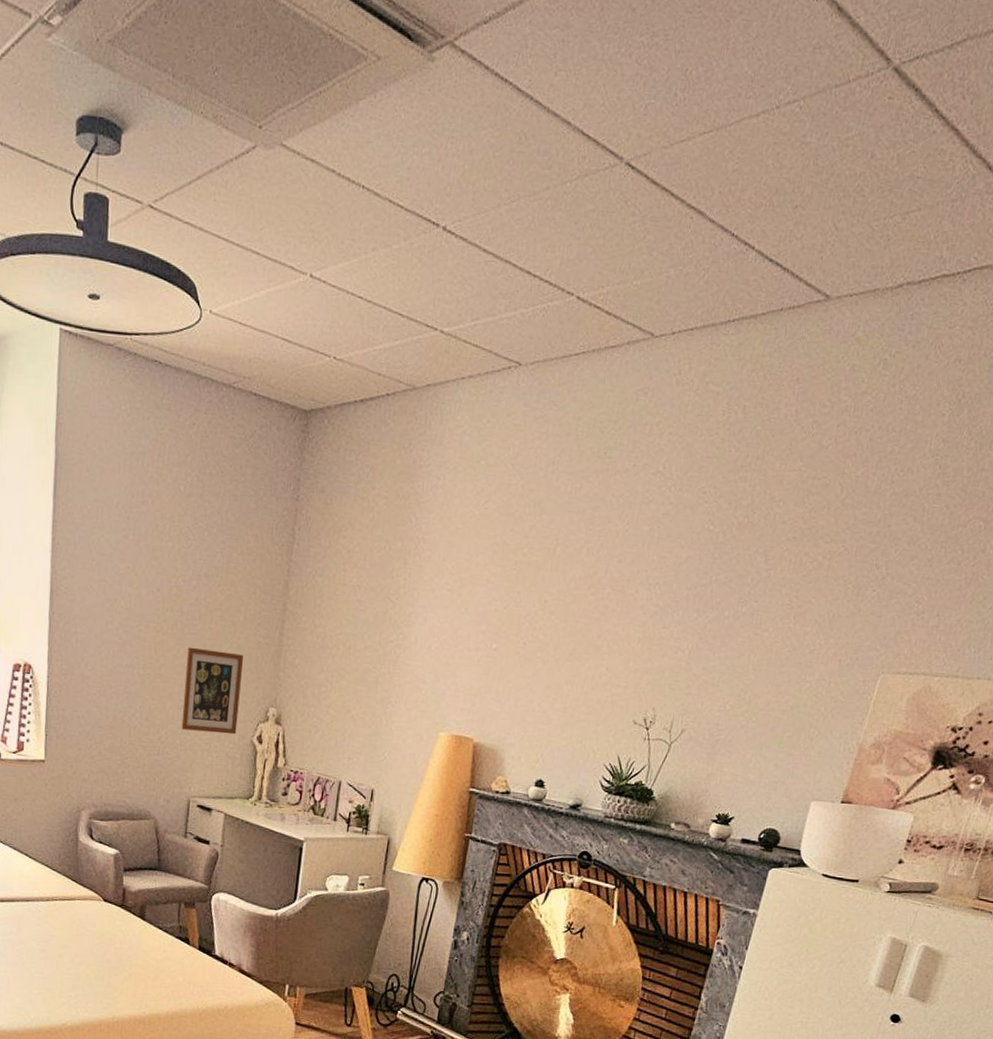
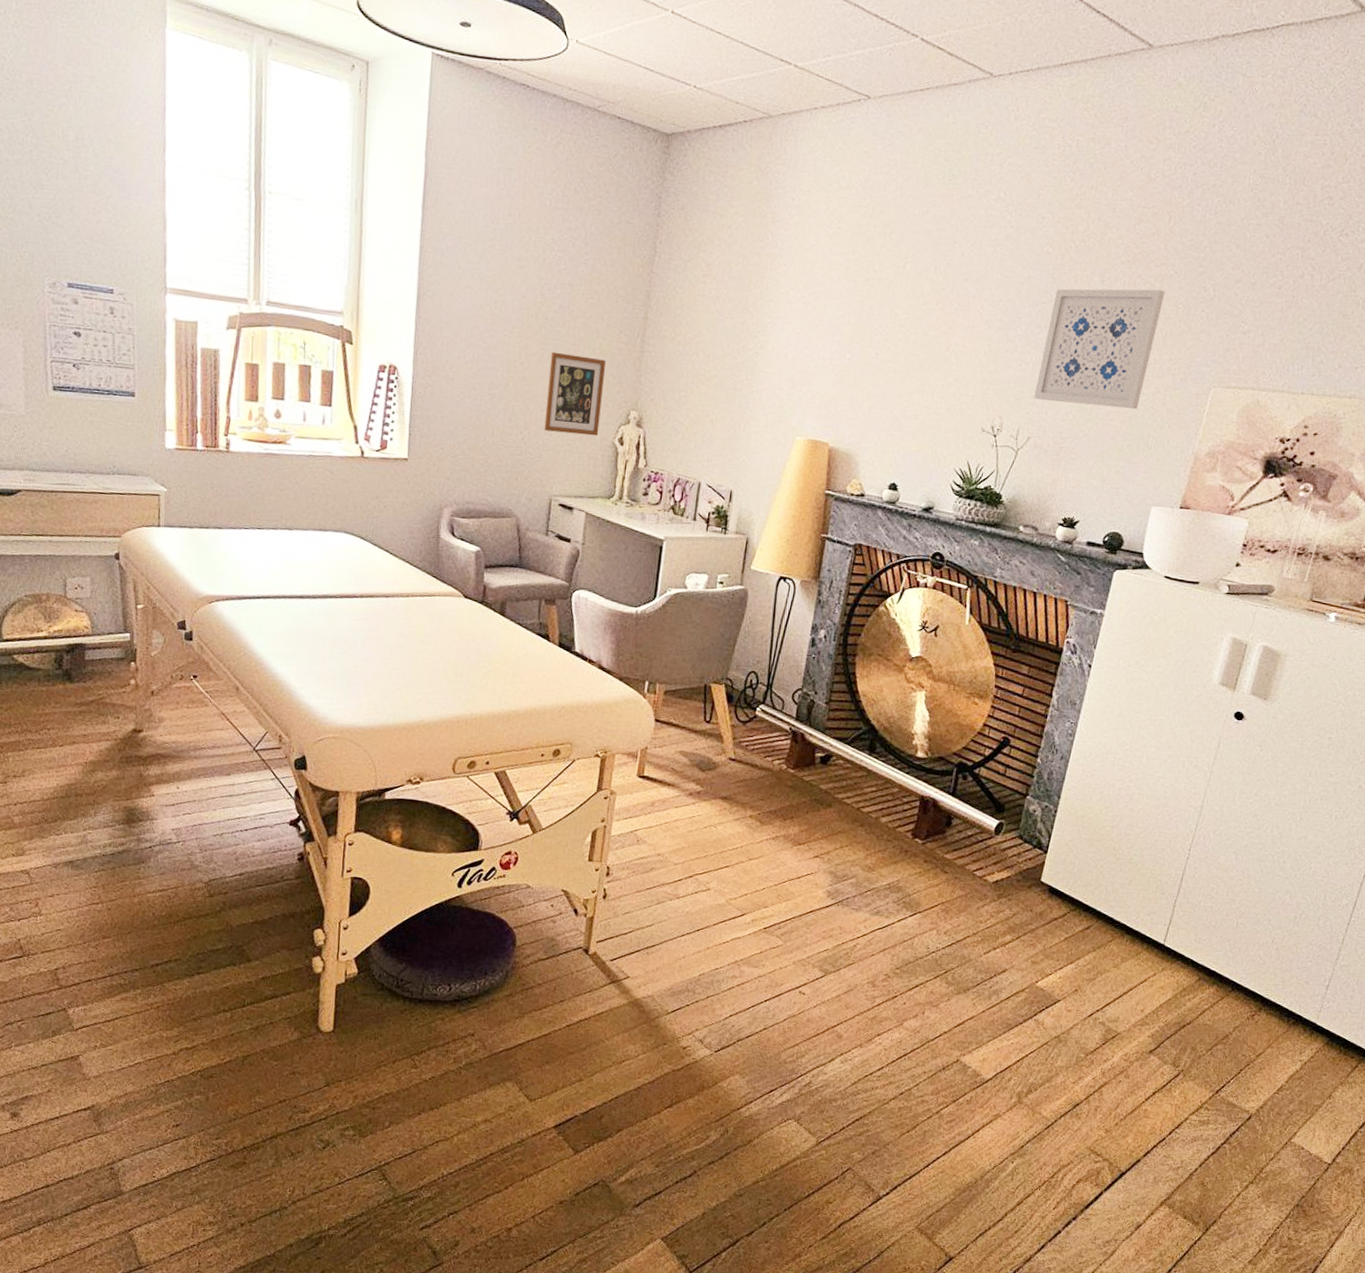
wall art: none [689,568,834,699] -> present [1033,288,1166,410]

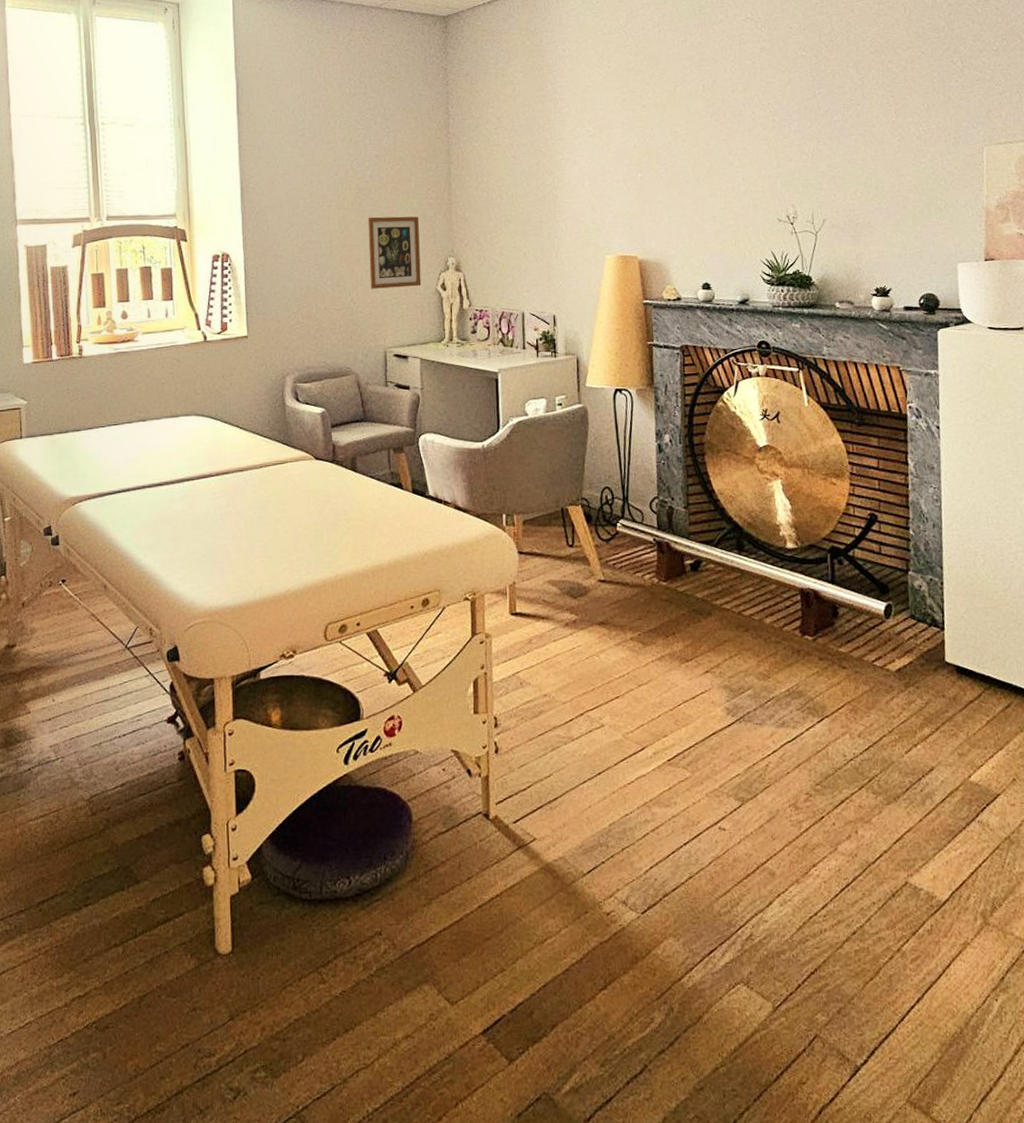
wall art: present [1033,288,1166,410] -> none [817,70,920,184]

